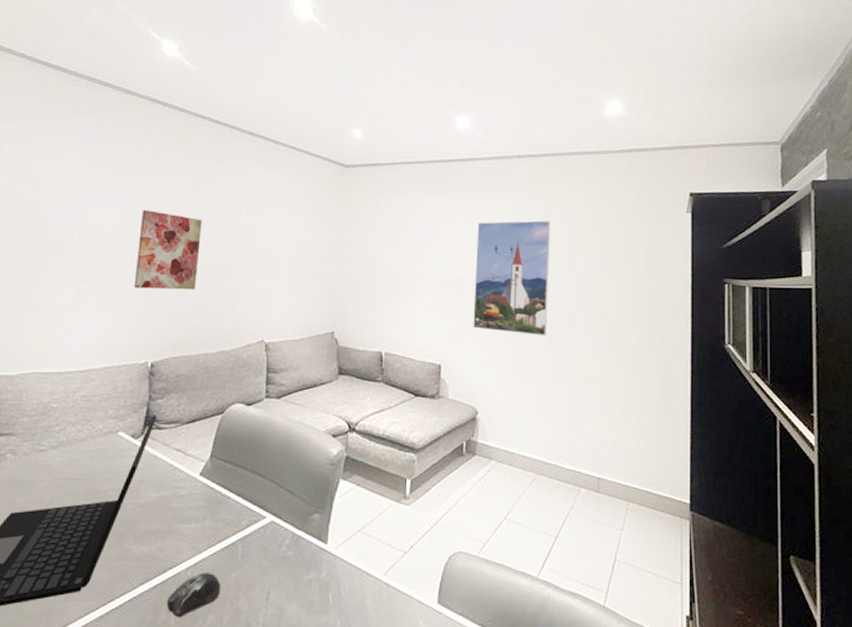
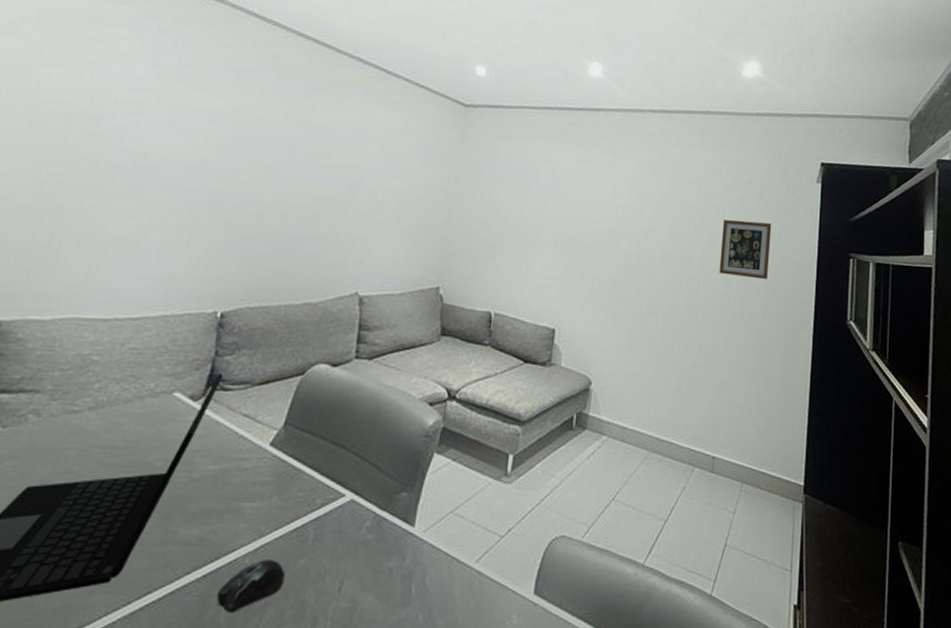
wall art: present [133,210,202,290] -> none [207,136,296,232]
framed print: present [473,220,551,336] -> none [592,177,681,304]
picture frame: none [593,254,643,309] -> present [719,220,772,280]

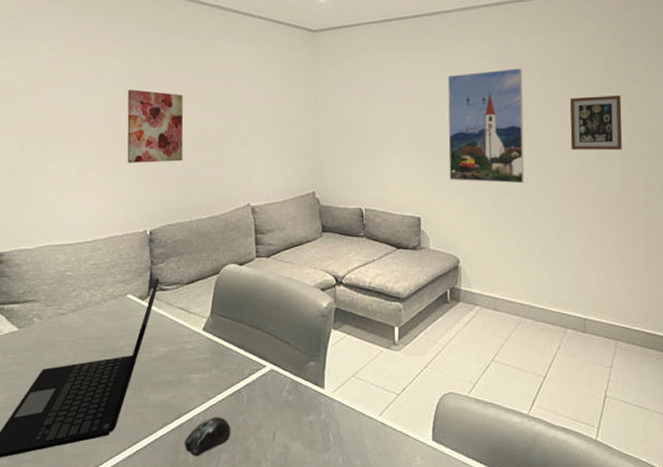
wall art: none [207,136,296,232] -> present [127,90,184,163]
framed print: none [592,177,681,304] -> present [447,68,525,184]

